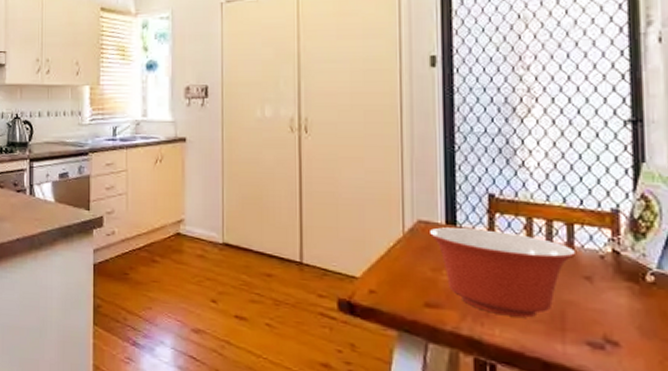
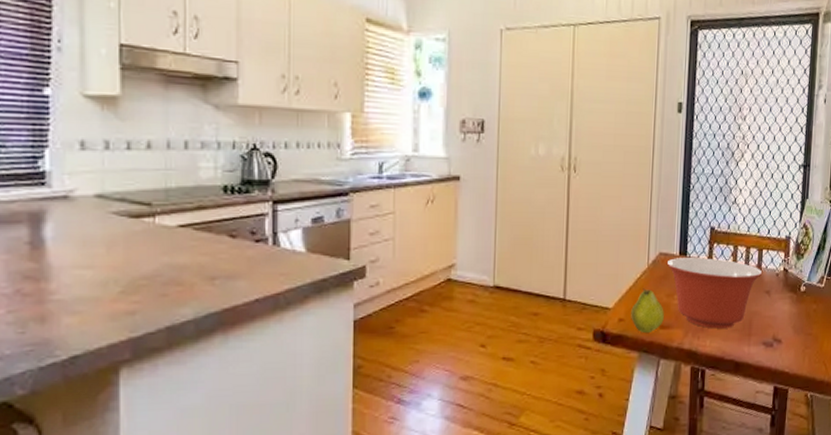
fruit: none [385,259,430,311] -> present [631,288,664,334]

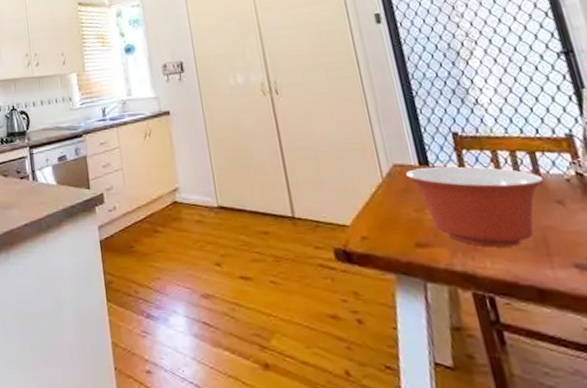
fruit: present [631,288,664,334] -> none [373,203,419,253]

